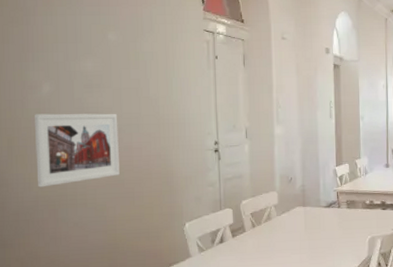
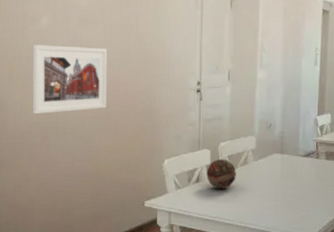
decorative ball: none [230,216,260,248] -> present [206,159,236,189]

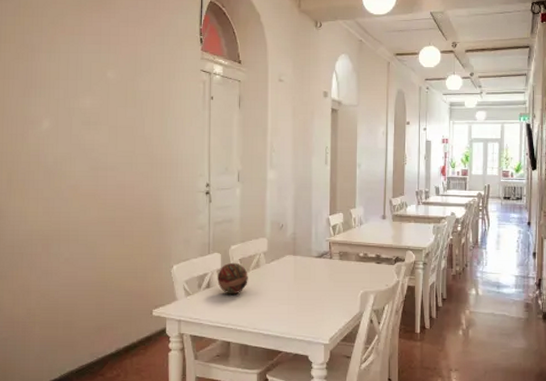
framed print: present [32,44,108,114] -> none [32,149,112,222]

